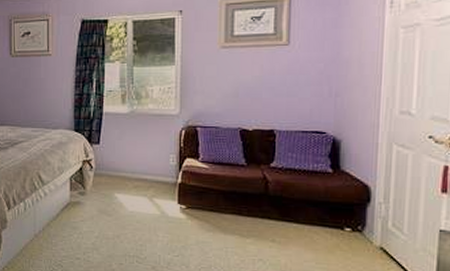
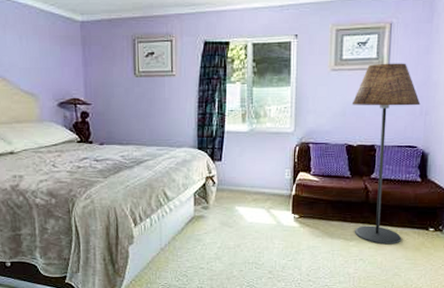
floor lamp: none [245,38,329,245] -> present [351,63,421,245]

